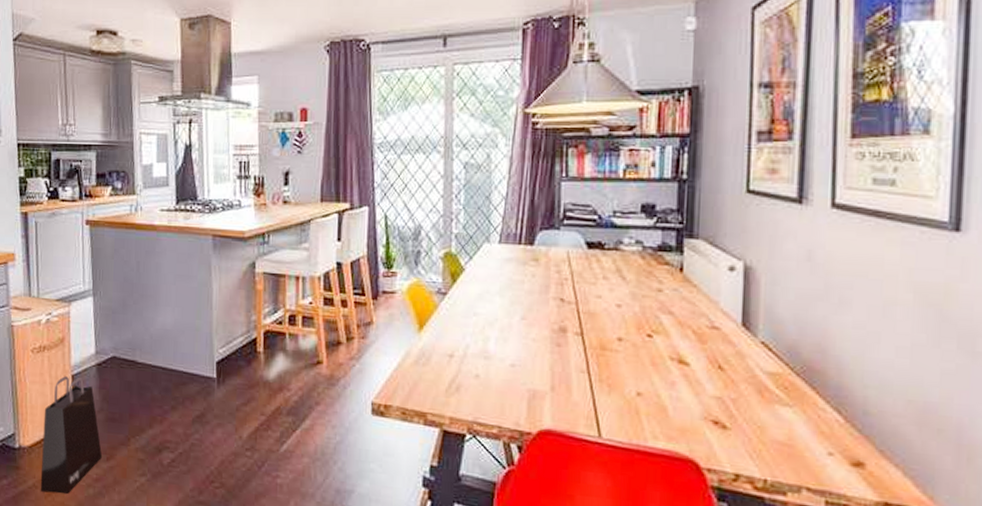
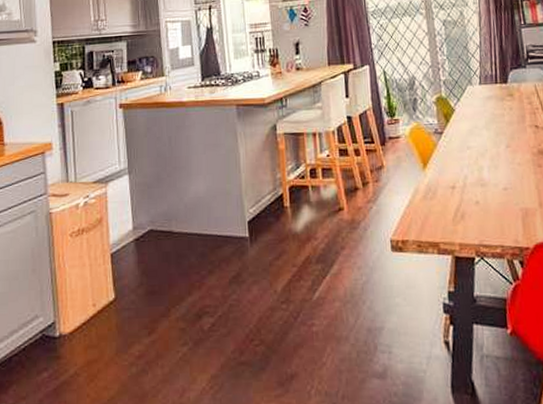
shopping bag: present [40,376,102,494] -> none [82,254,143,379]

